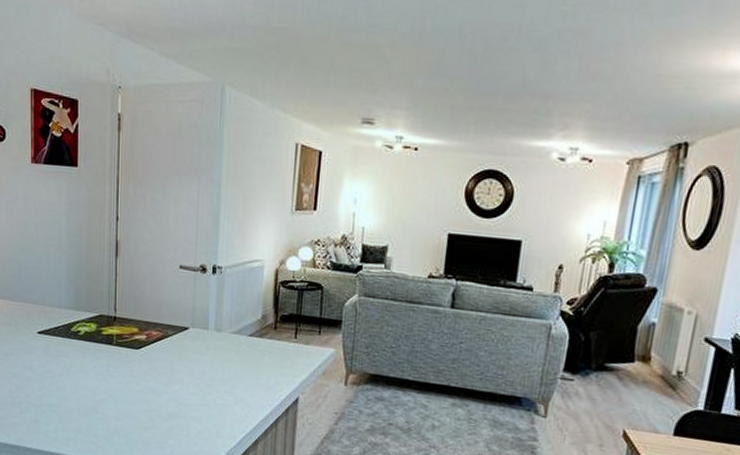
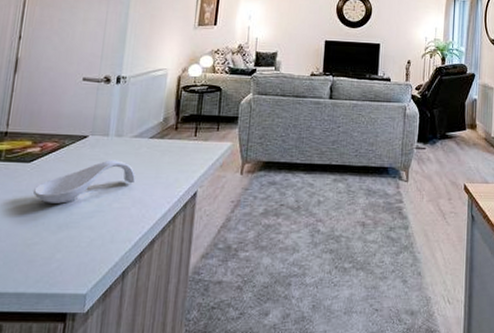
spoon rest: none [143,354,236,393] -> present [32,160,135,204]

